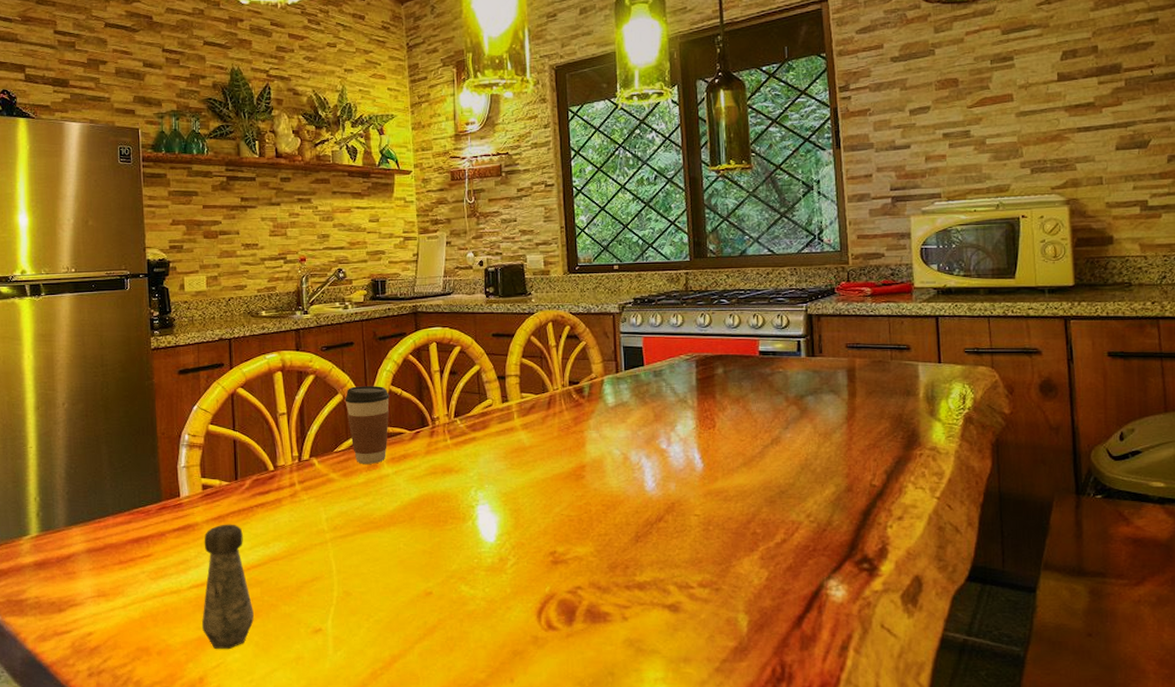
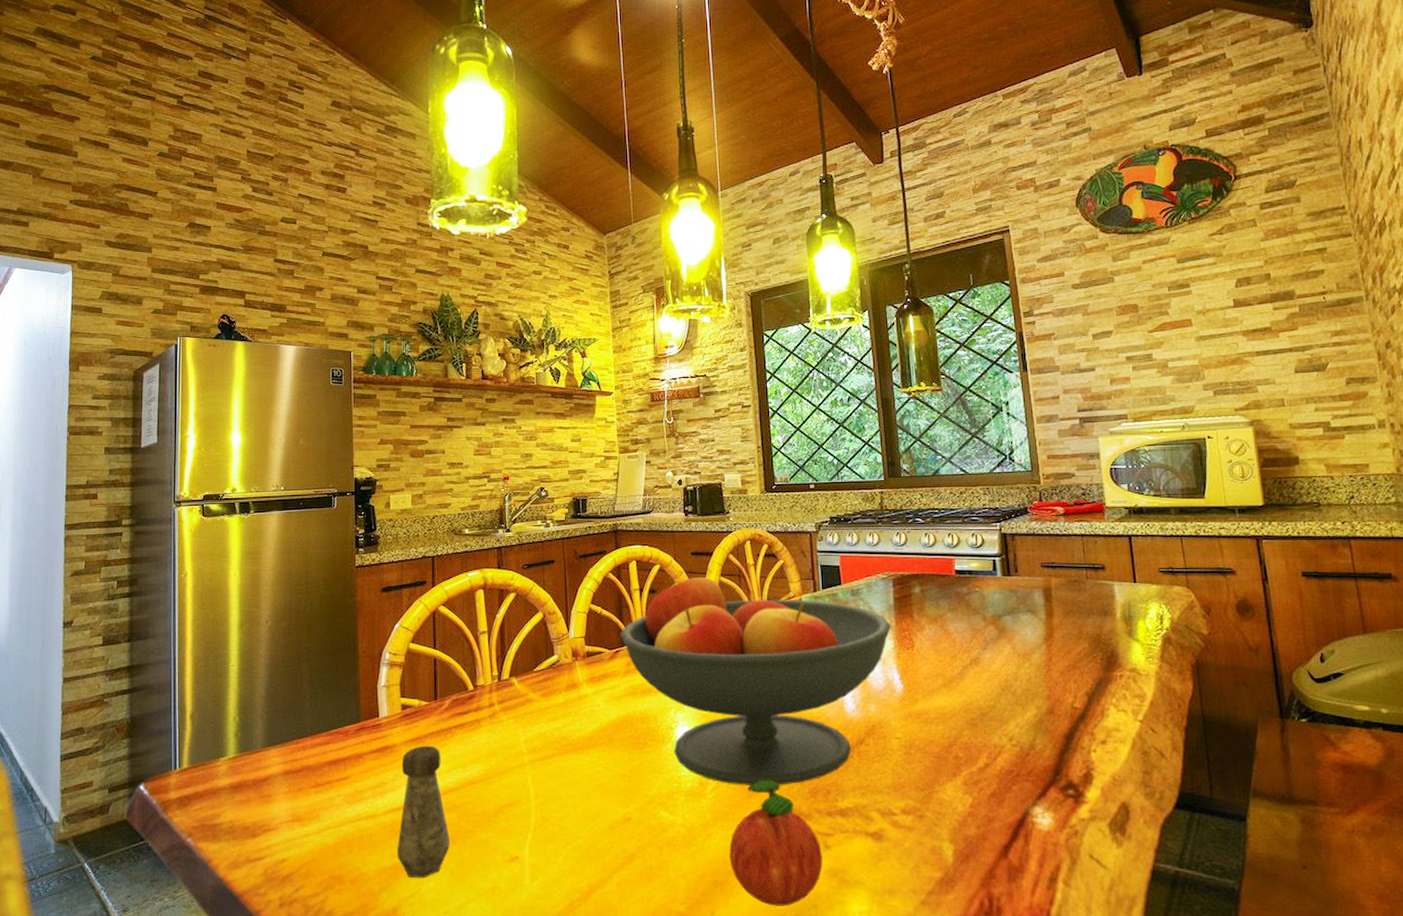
coffee cup: present [345,386,390,464] -> none [545,604,590,684]
fruit bowl: none [420,358,693,561] -> present [620,577,891,785]
apple: none [529,556,620,674] -> present [729,780,822,906]

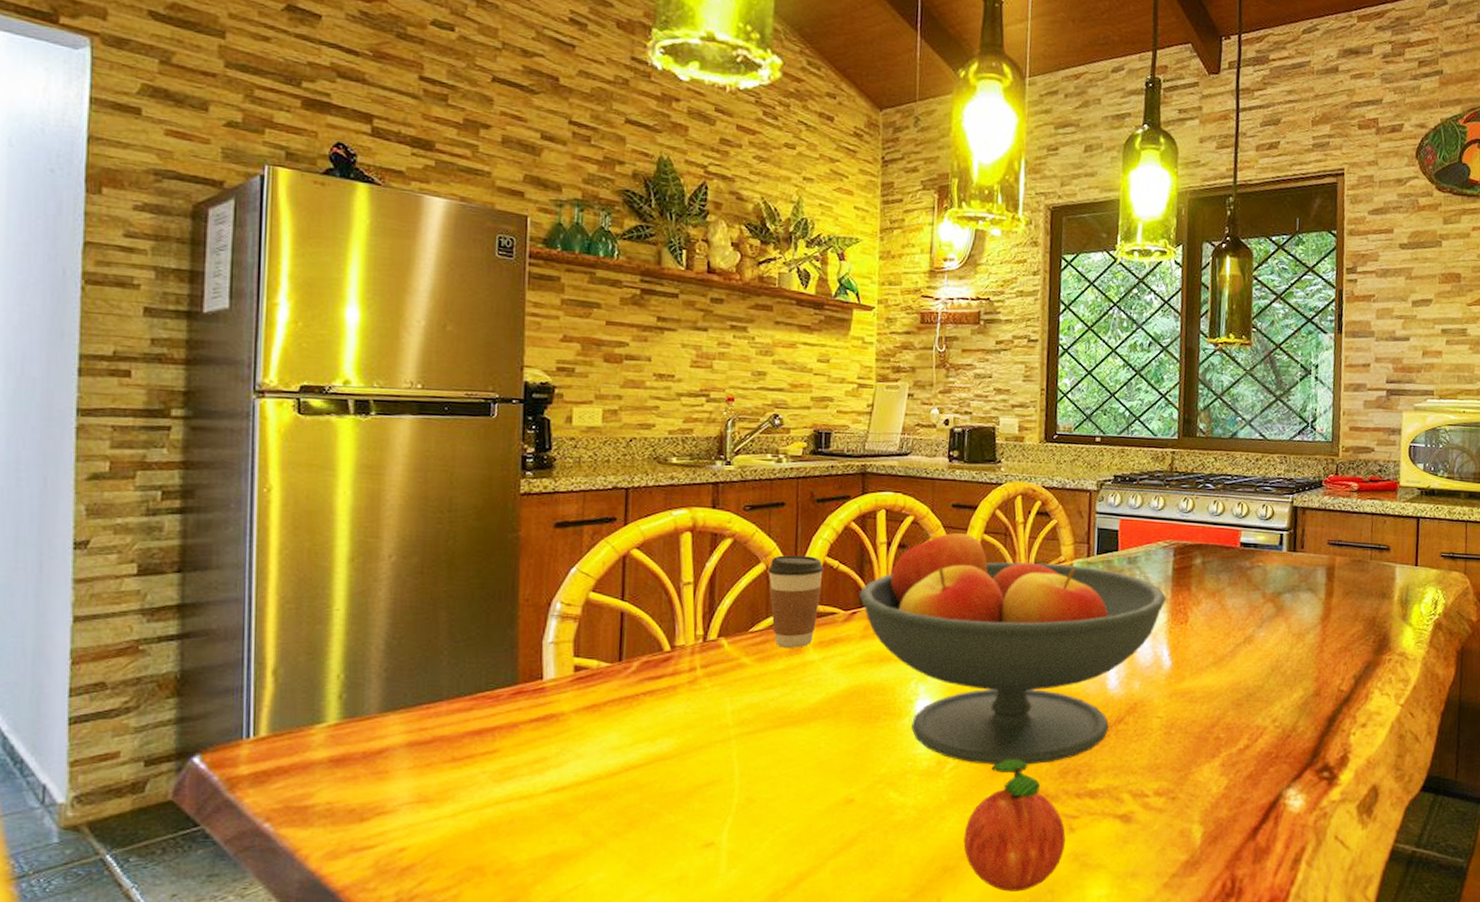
salt shaker: present [397,745,450,878] -> none [559,714,629,868]
coffee cup: none [545,604,590,684] -> present [768,555,824,648]

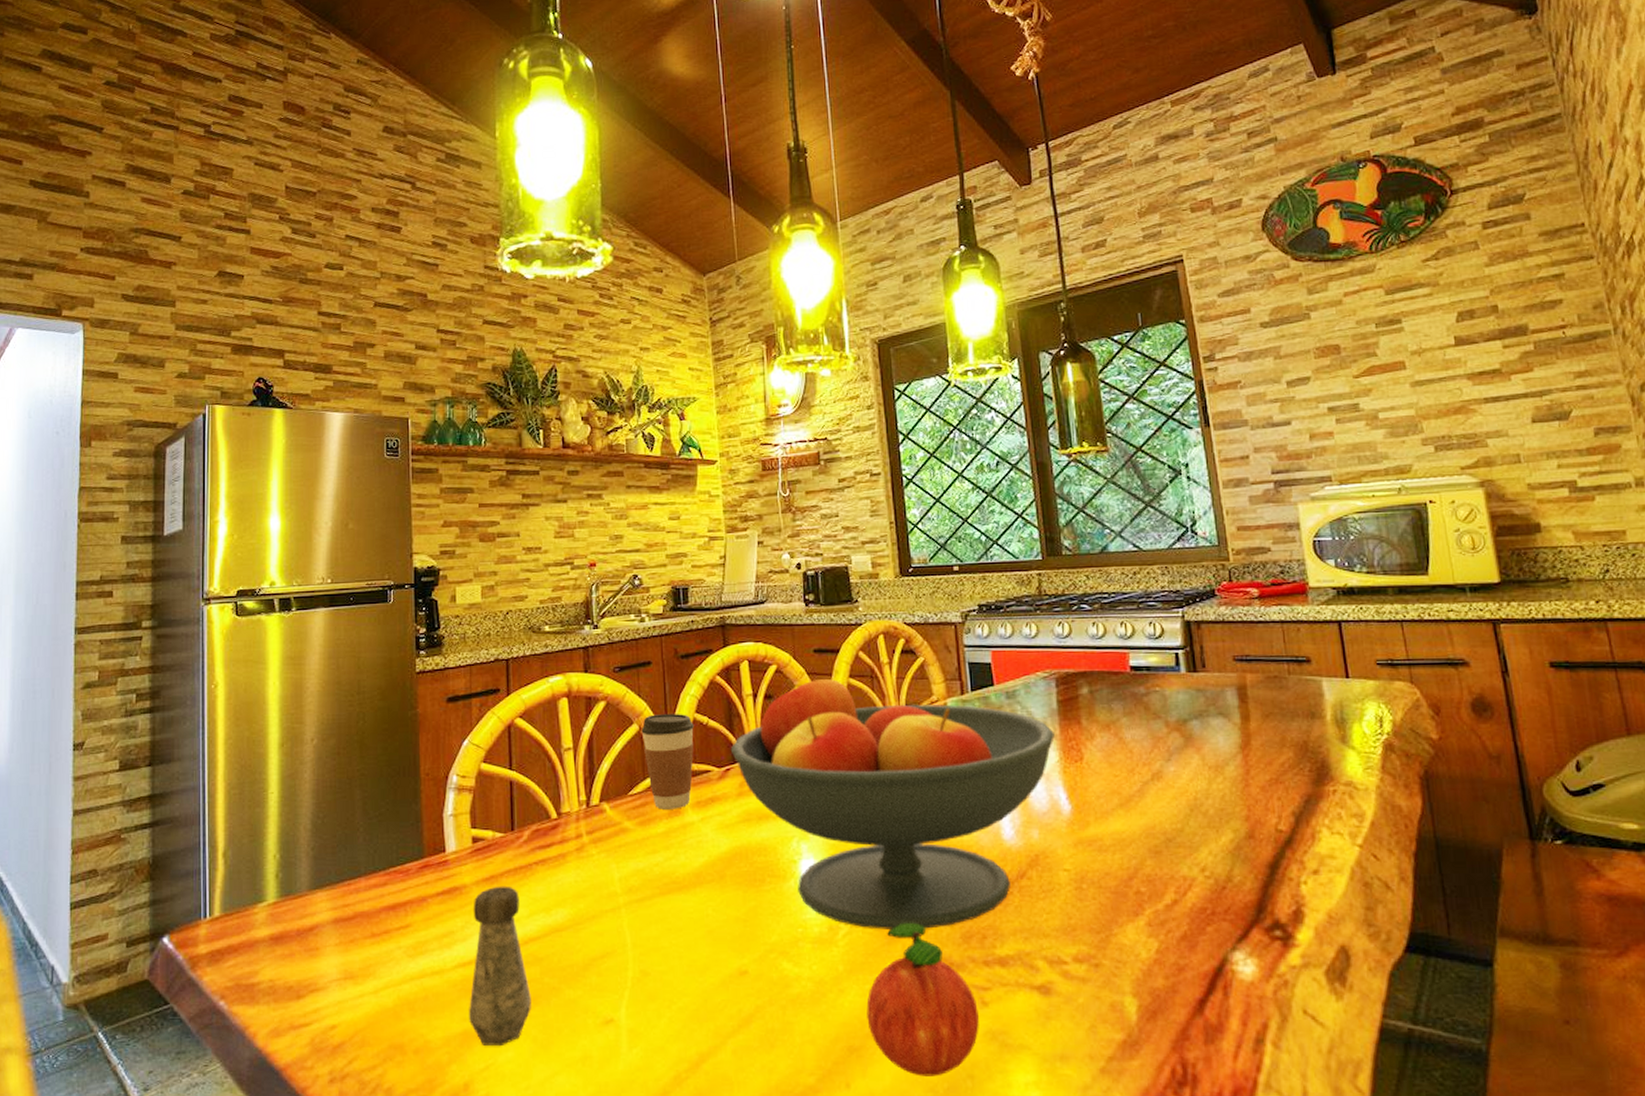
salt shaker: none [559,714,629,868] -> present [469,886,531,1047]

